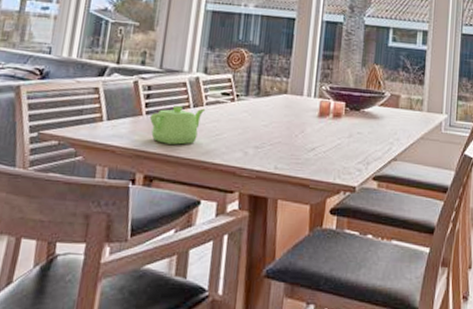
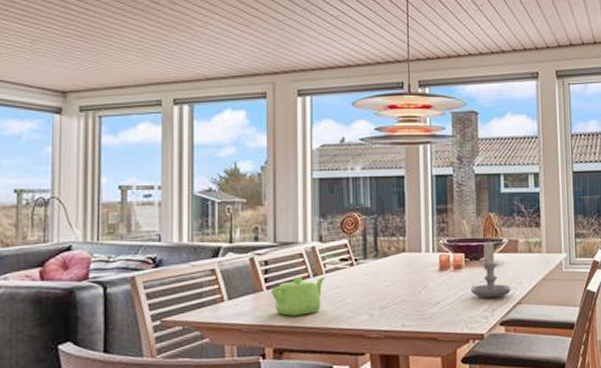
candle: none [347,91,388,151] -> present [470,239,511,298]

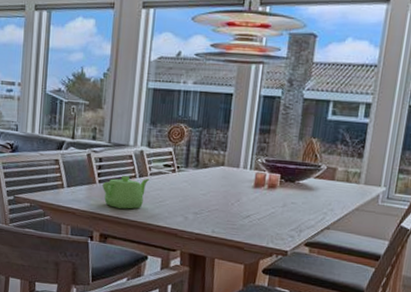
candle: present [470,239,511,298] -> none [281,164,322,220]

